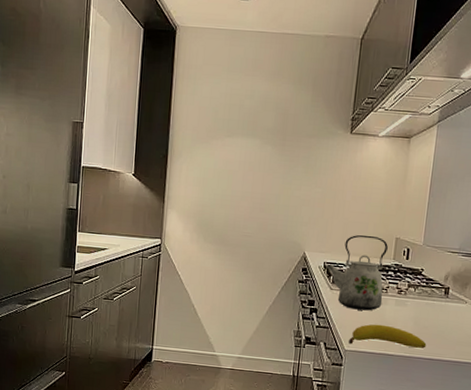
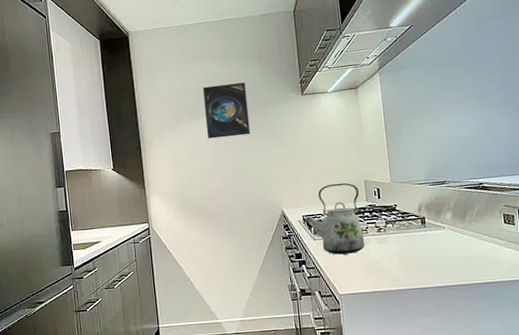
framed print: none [241,103,293,166] -> present [203,82,251,139]
fruit: present [349,324,427,349] -> none [341,263,416,288]

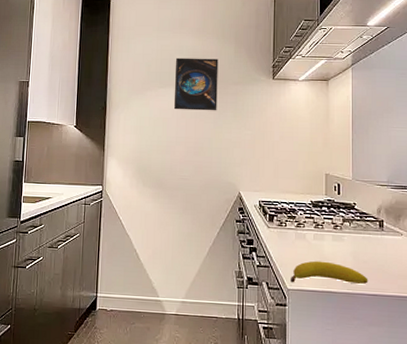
kettle: present [304,183,365,255] -> none [260,172,320,248]
fruit: none [341,263,416,288] -> present [291,260,368,284]

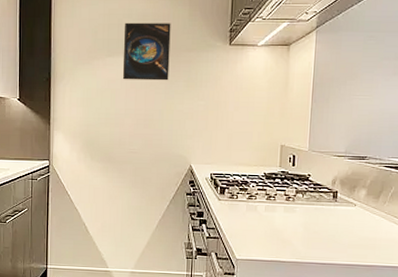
fruit: present [291,260,368,284] -> none [240,231,318,253]

